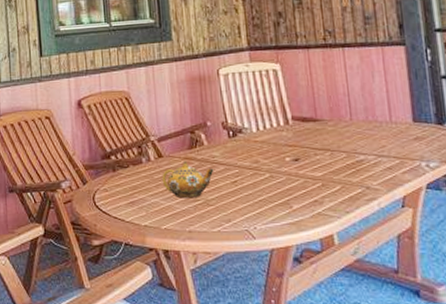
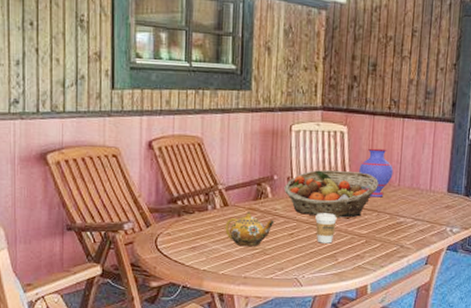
fruit basket: none [219,109,327,160] -> present [284,170,379,218]
coffee cup: none [259,156,284,190] -> present [315,213,337,244]
vase: none [300,82,342,135] -> present [359,148,393,198]

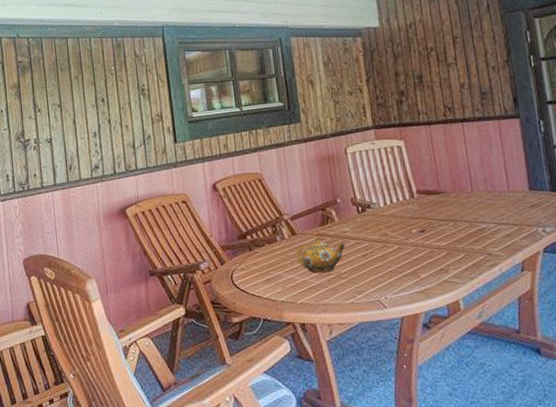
fruit basket: present [284,170,379,218] -> none [349,183,449,234]
coffee cup: present [315,213,337,244] -> none [387,229,411,261]
vase: present [359,148,393,198] -> none [424,156,463,207]

